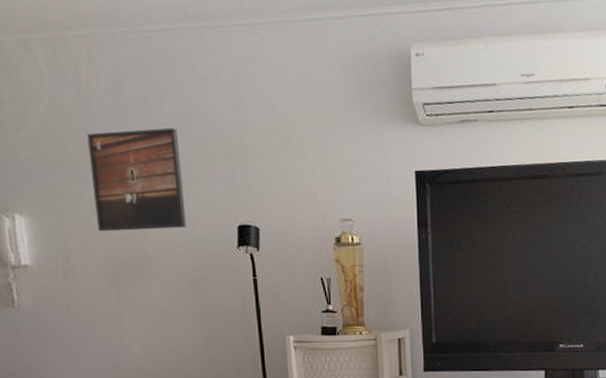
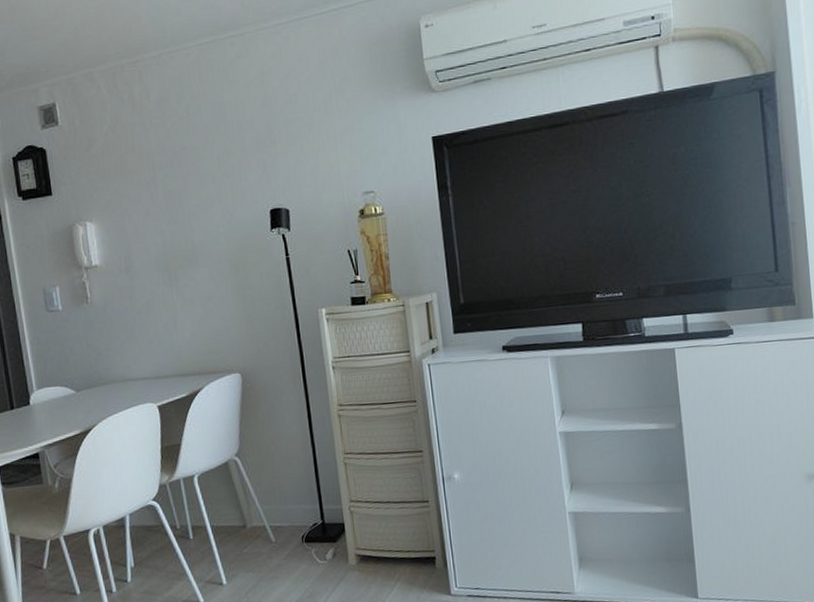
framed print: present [87,127,187,232] -> none [141,129,226,230]

